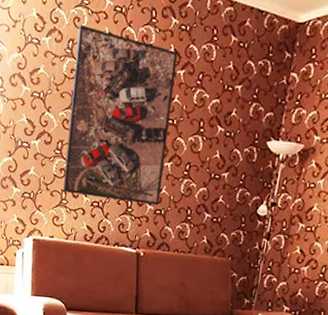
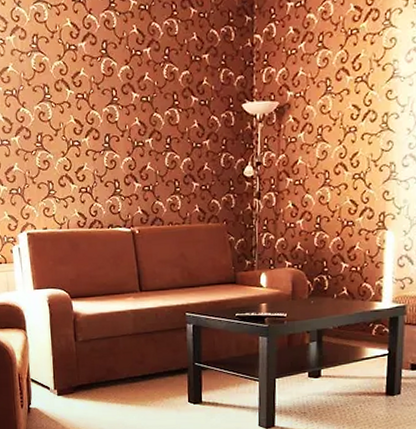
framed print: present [63,24,178,206] -> none [40,19,146,184]

